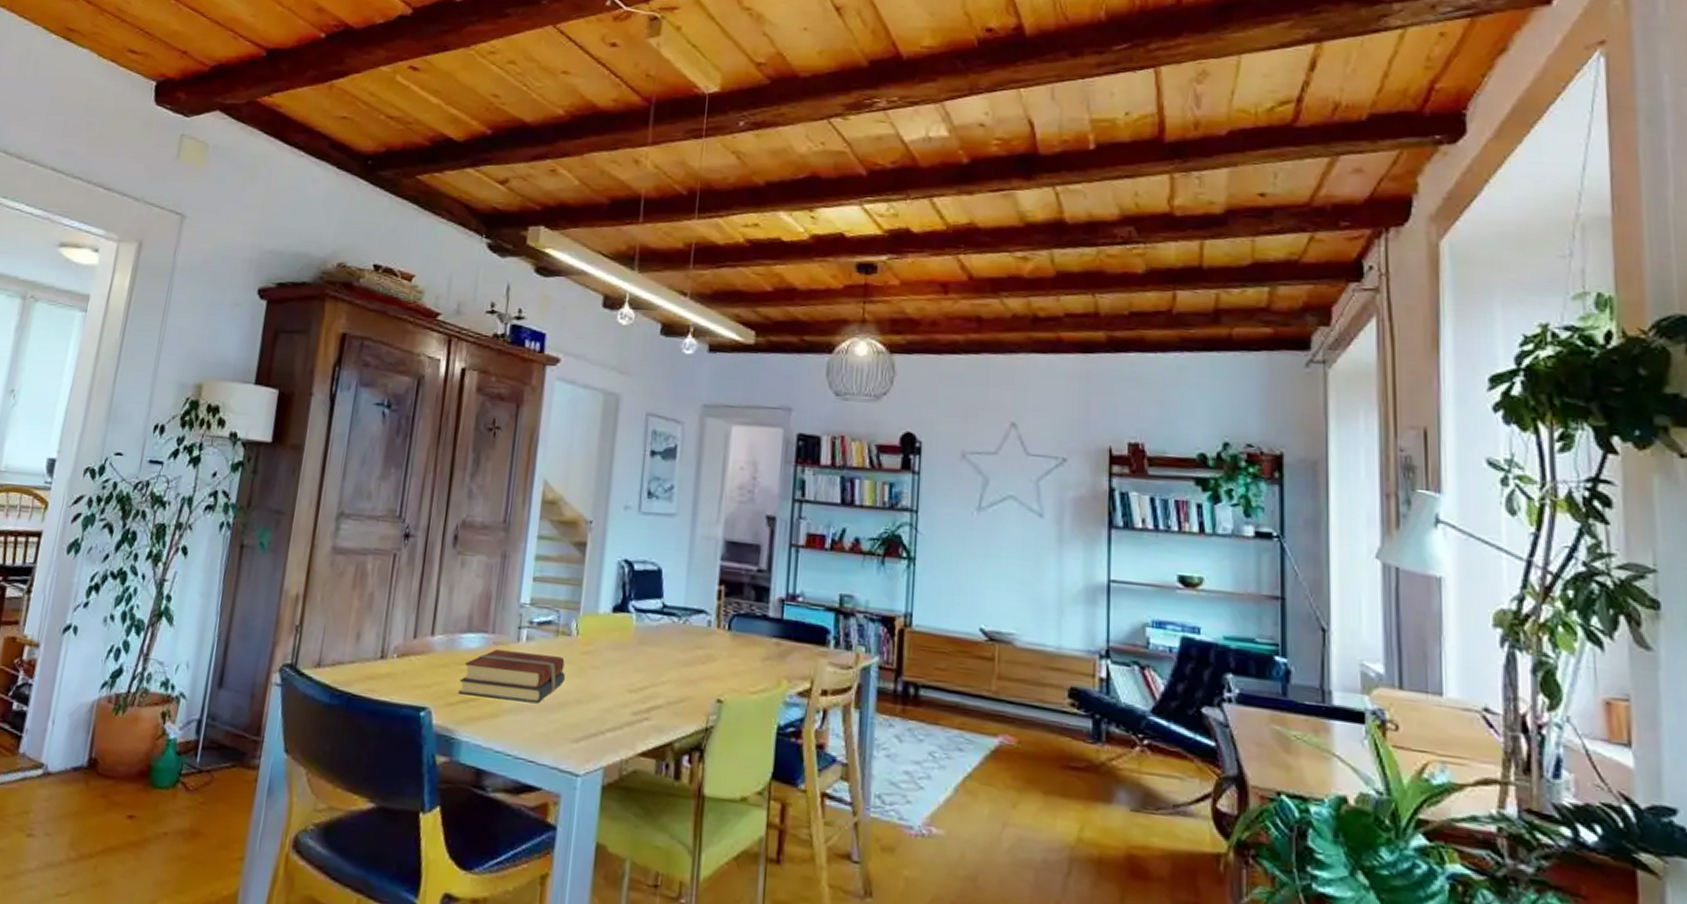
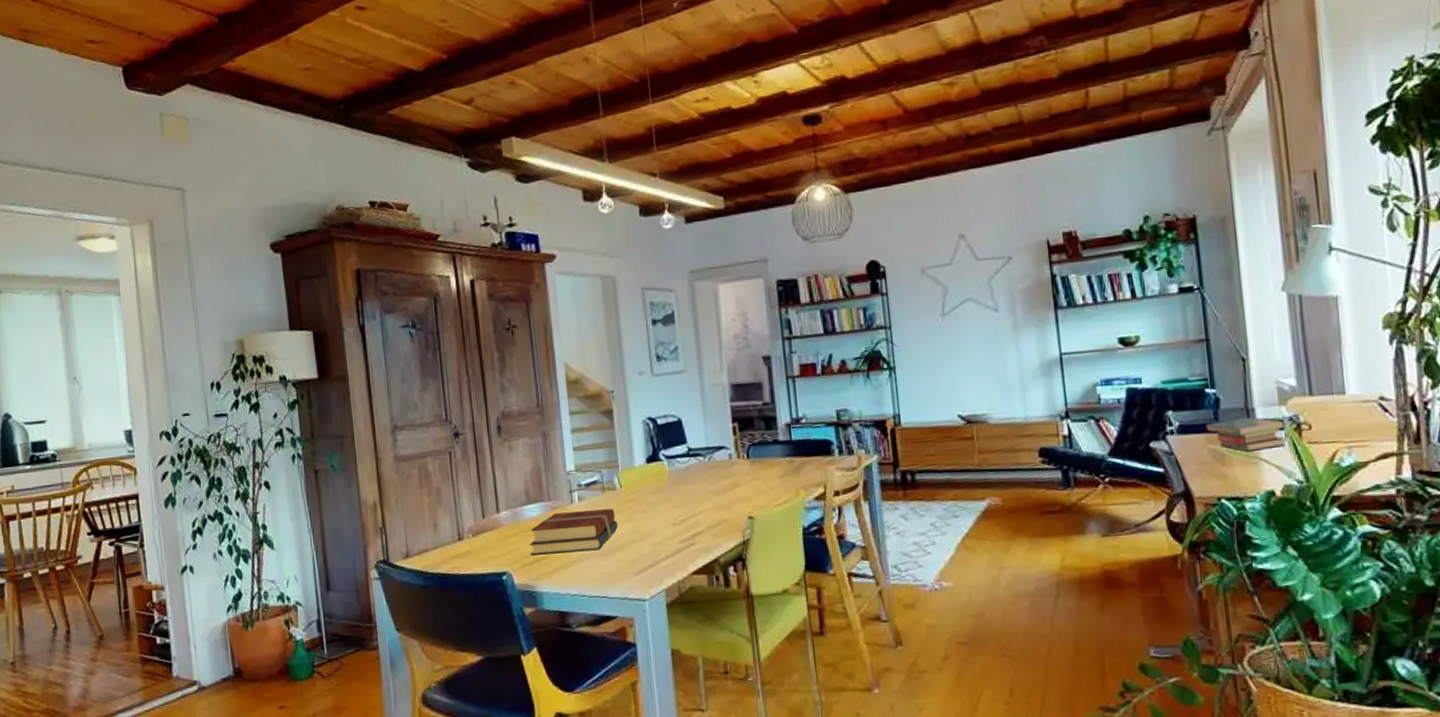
books: none [1271,698,1365,745] -> present [1205,417,1286,452]

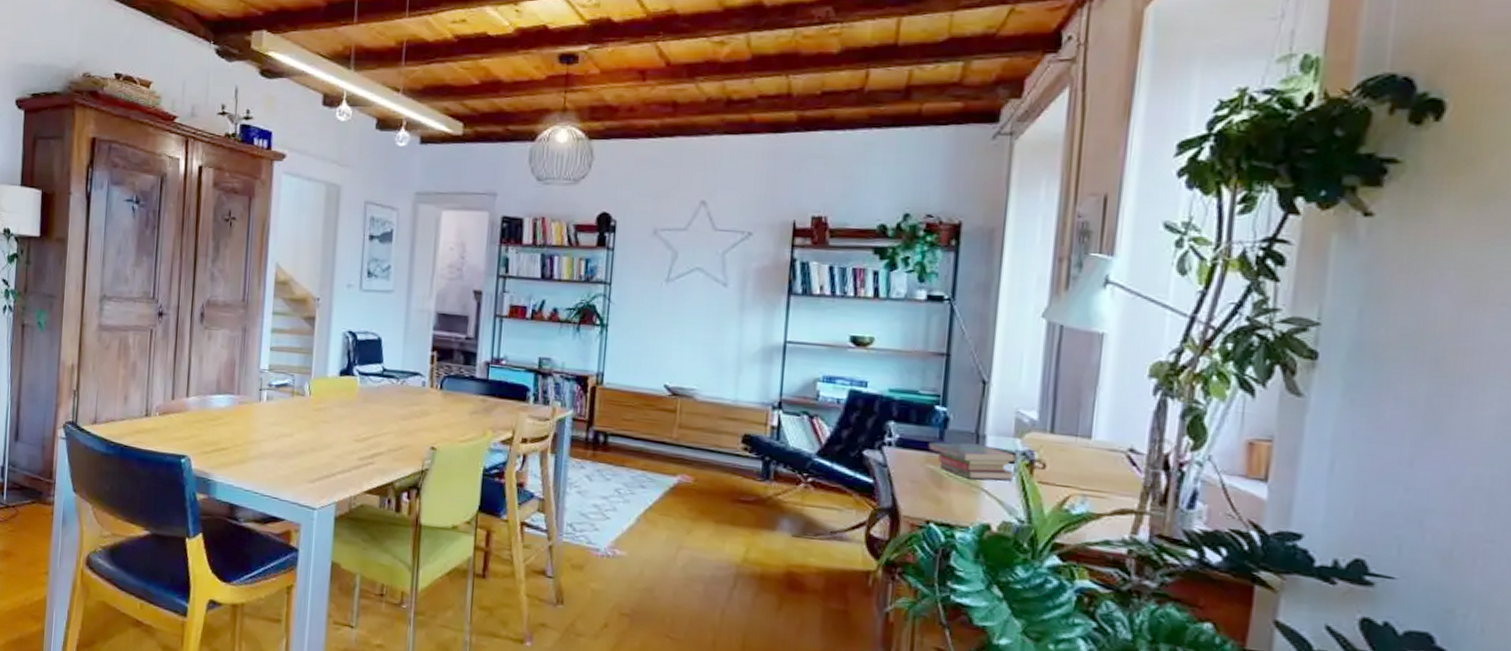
books: present [530,509,618,555] -> none [212,408,301,452]

